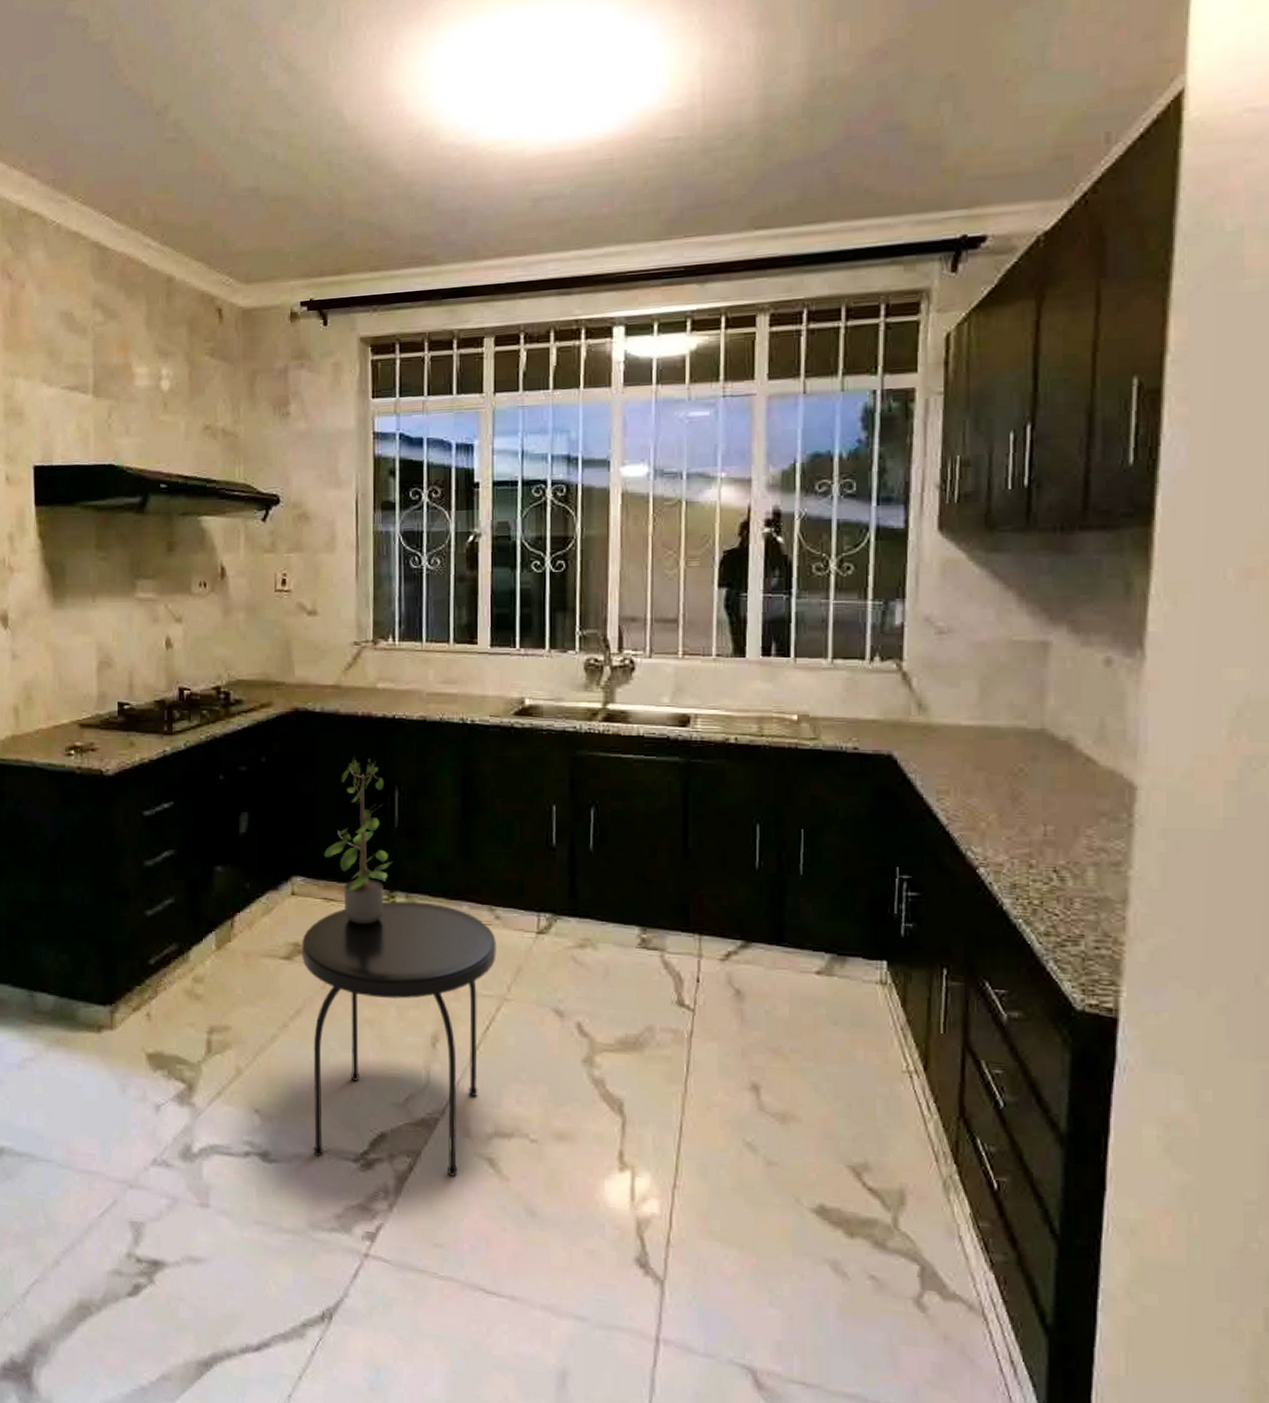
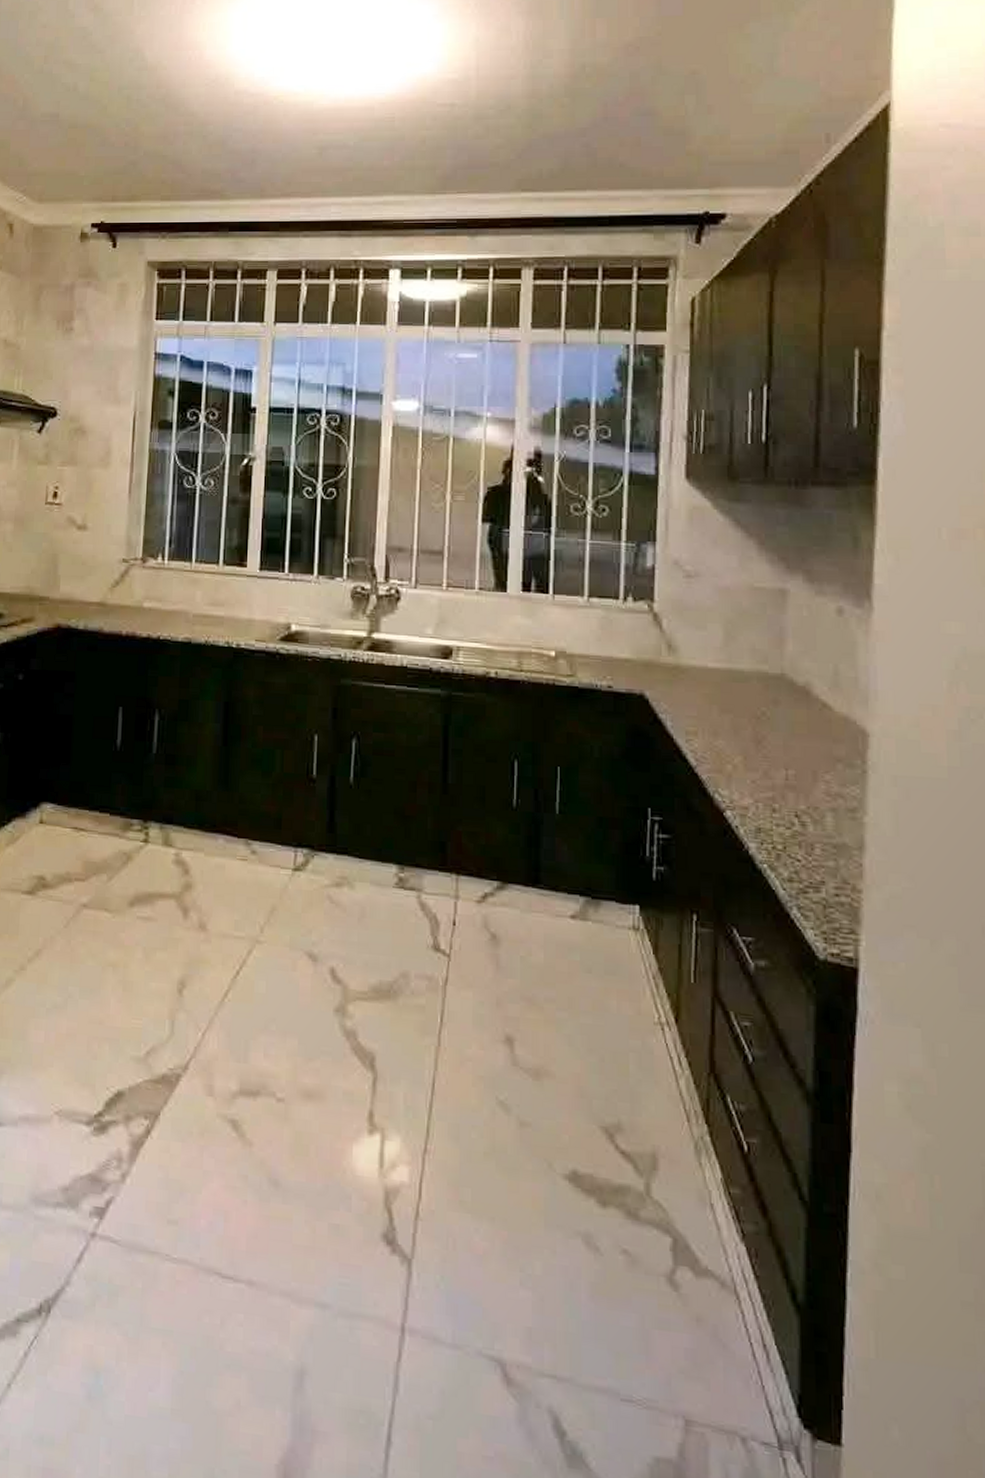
side table: present [301,900,498,1176] -> none [43,831,252,1141]
potted plant: present [324,757,393,925] -> none [77,678,149,858]

